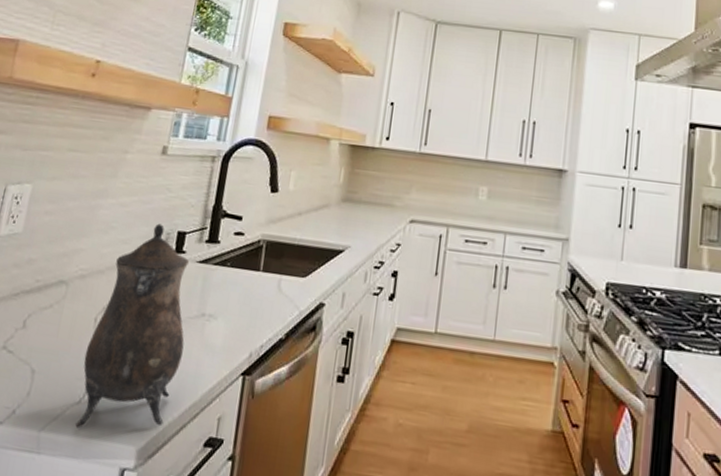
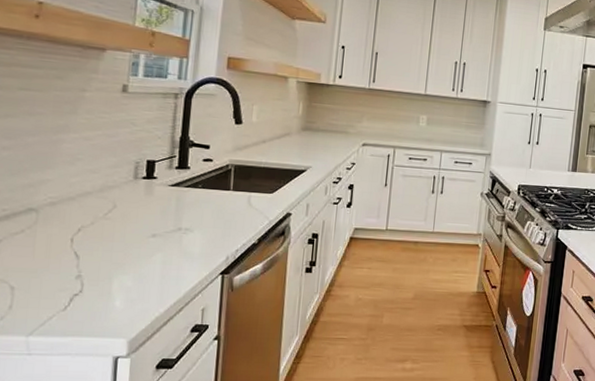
teapot: present [75,223,190,429] -> none [64,154,164,330]

